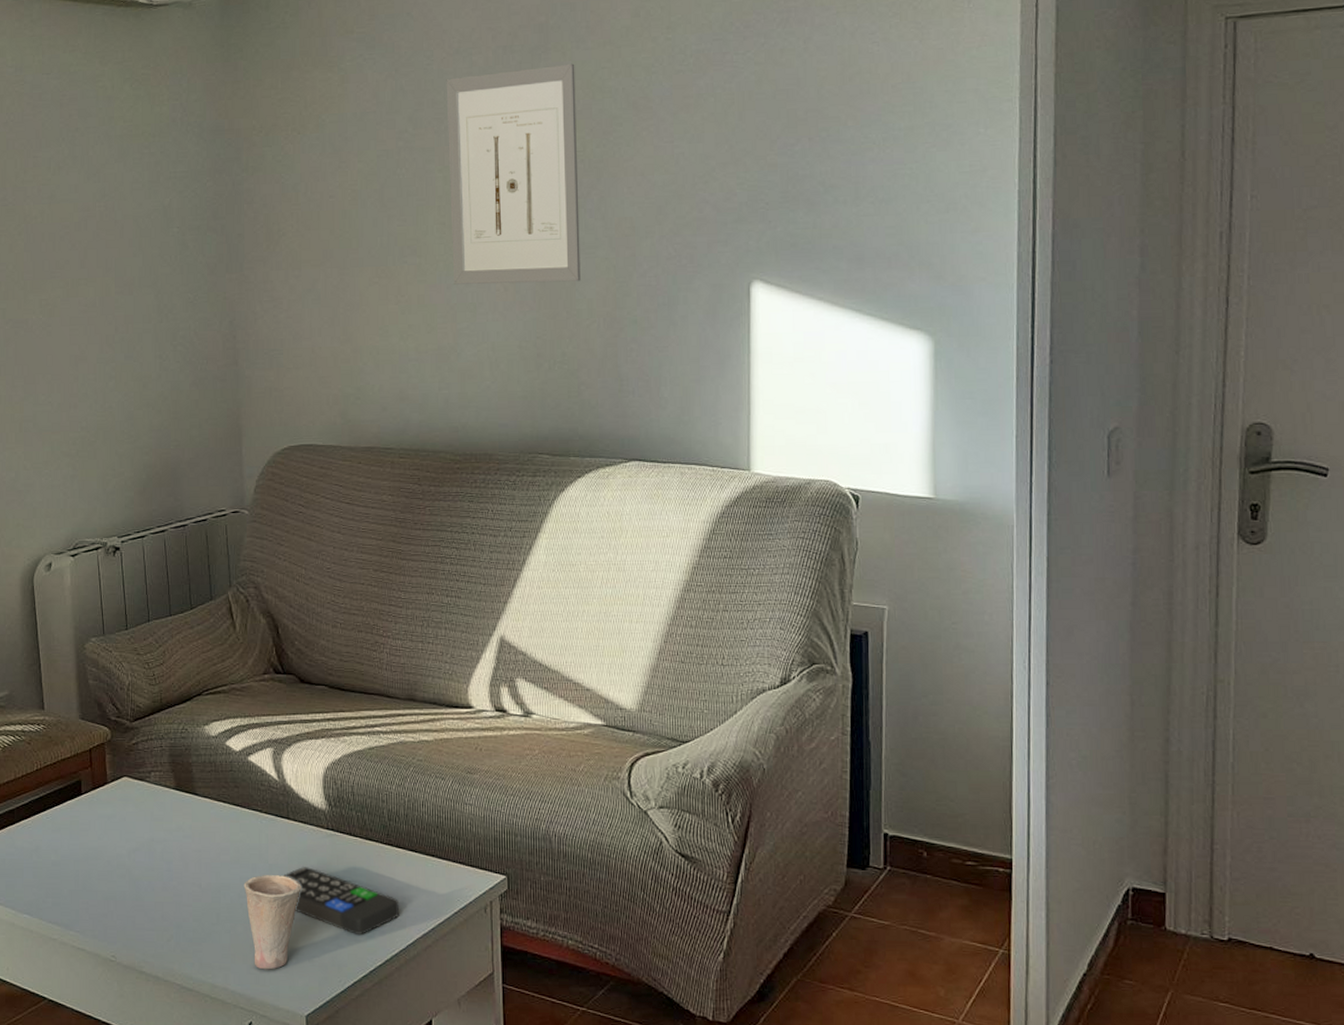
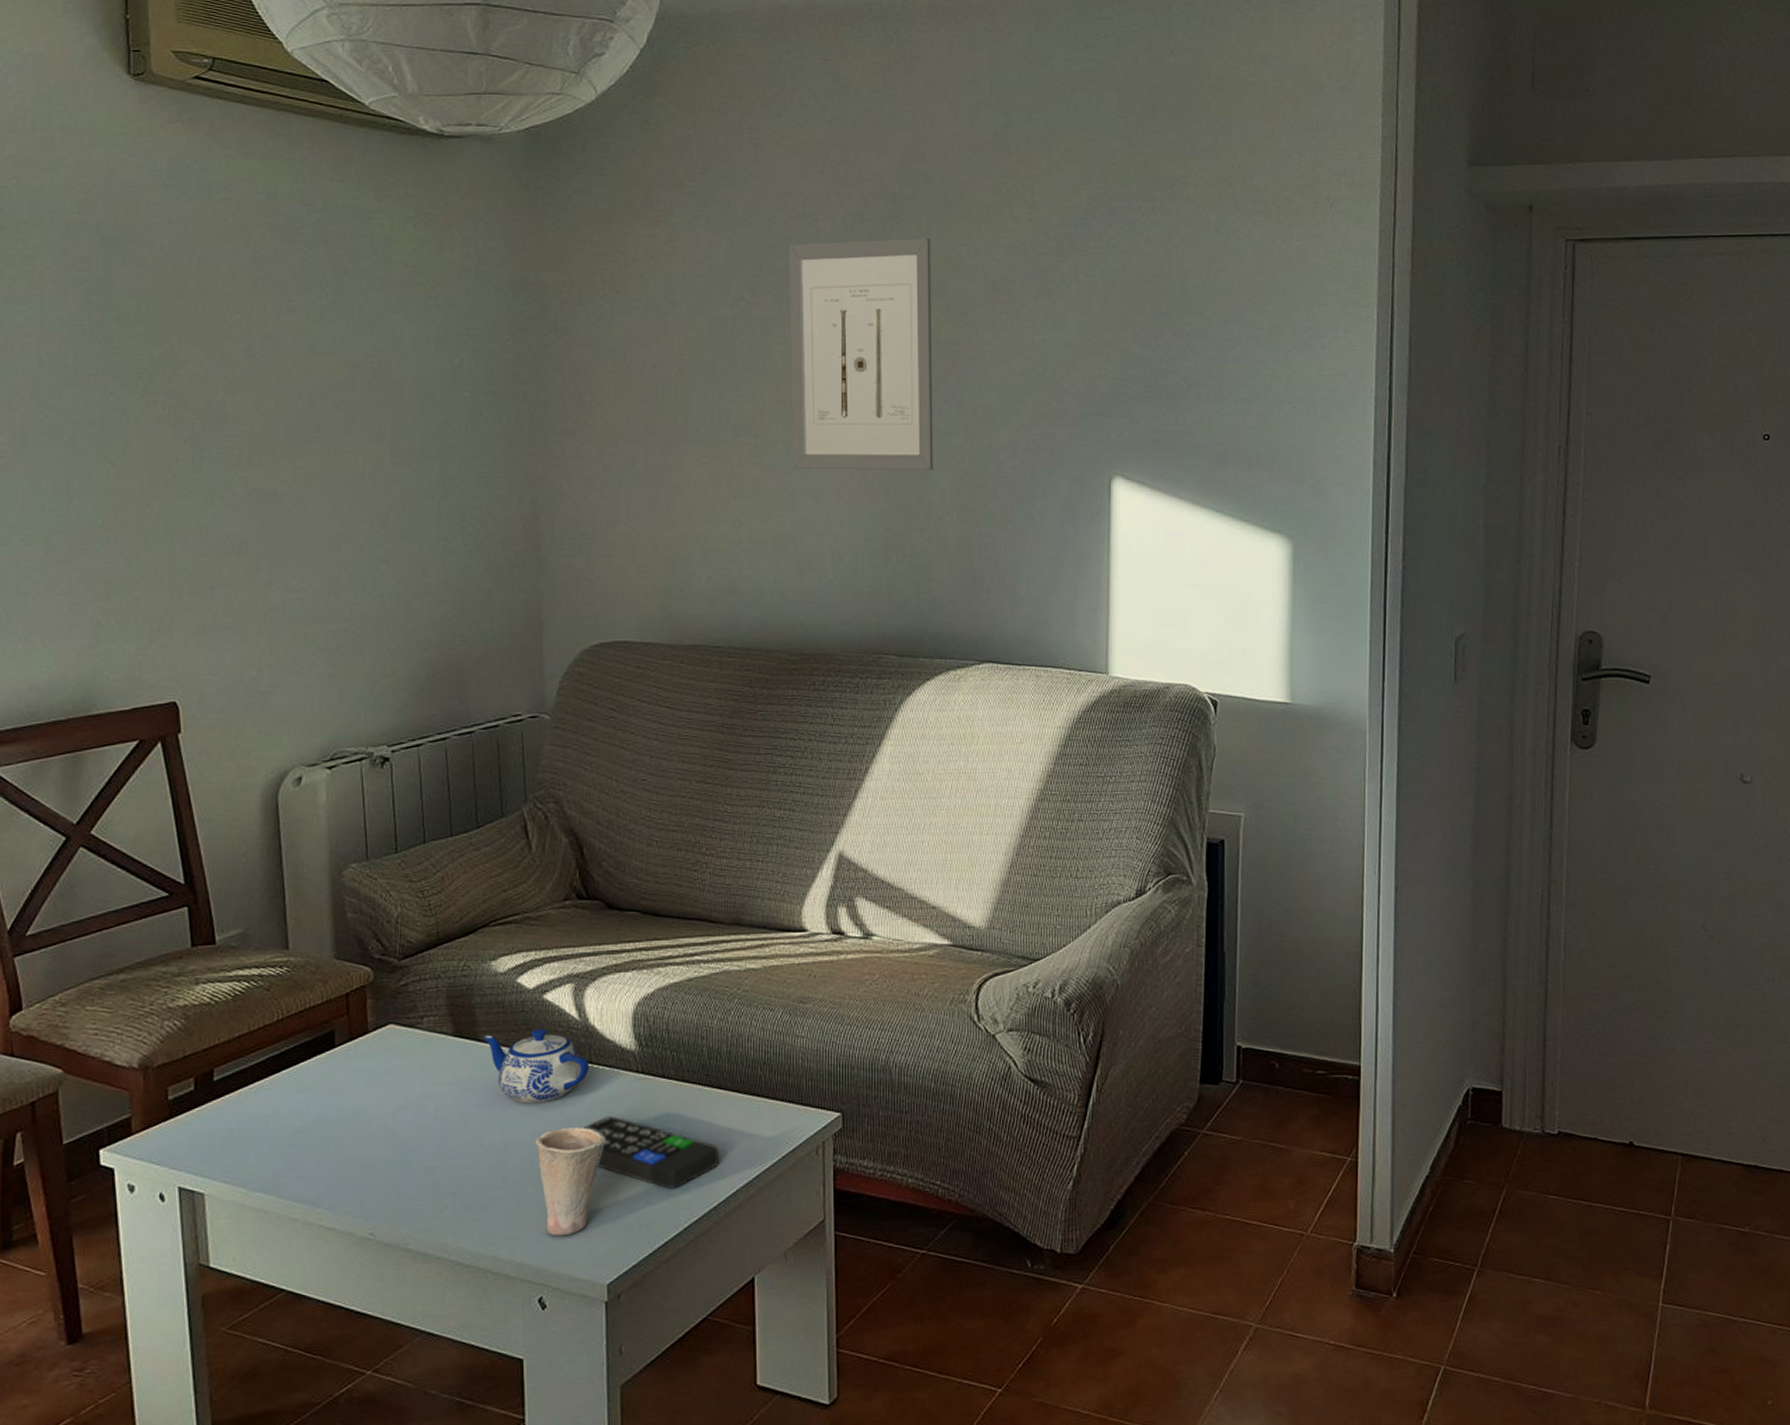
teapot: none [200,785,288,852] -> present [484,1027,590,1104]

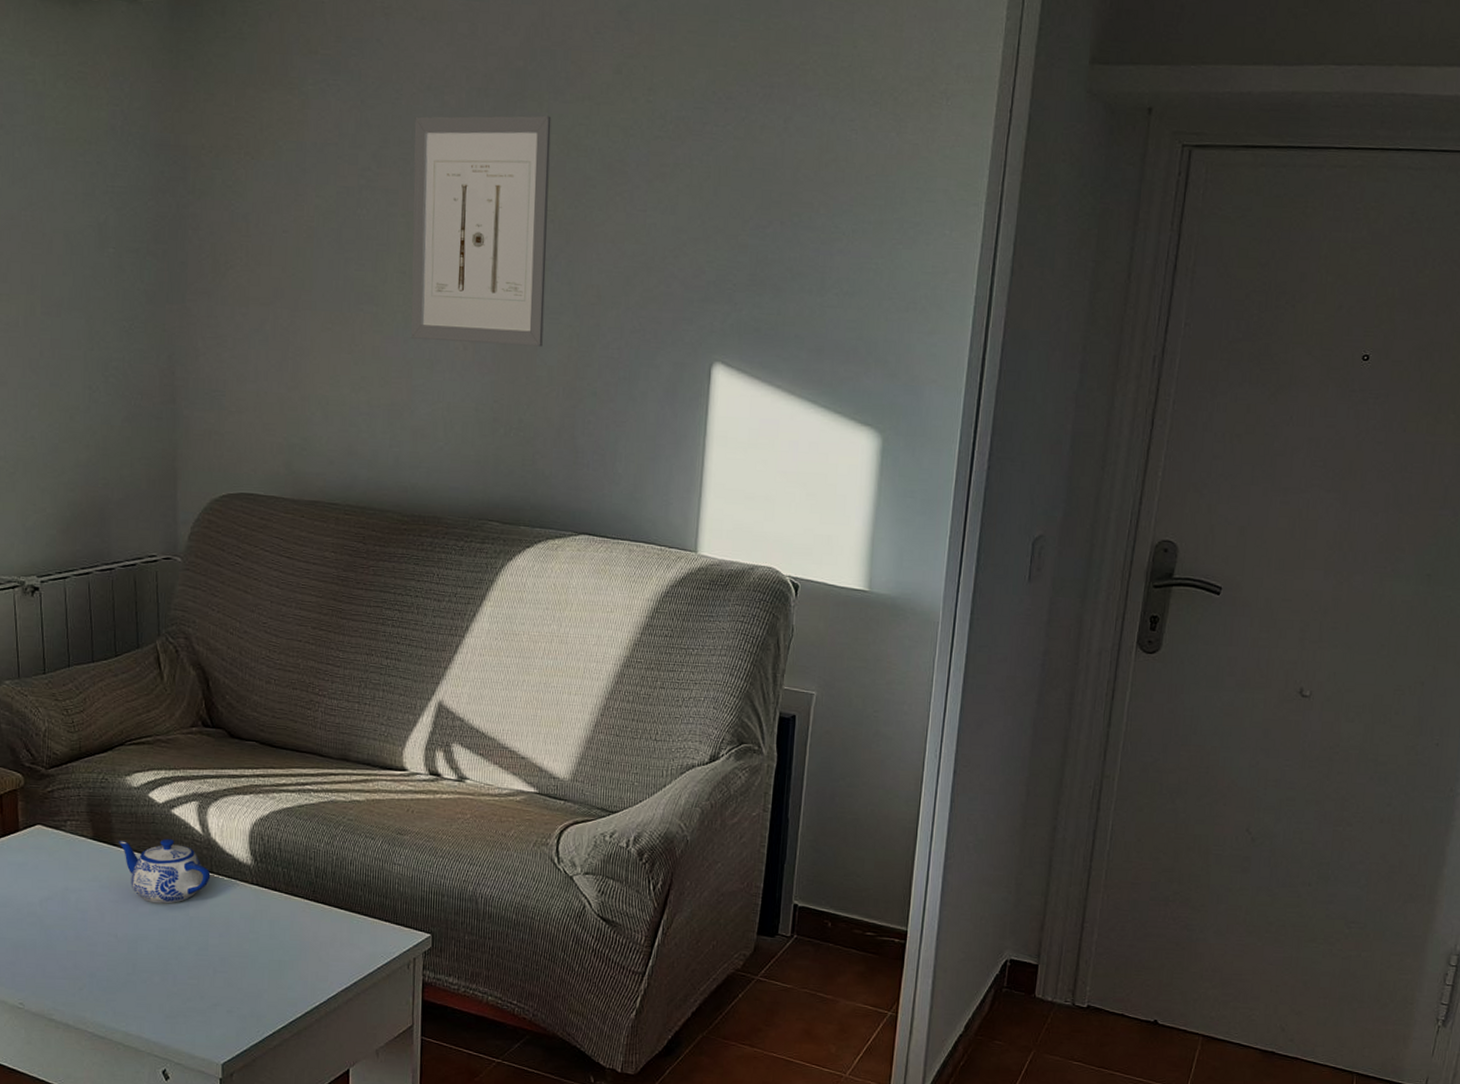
cup: present [535,1126,605,1236] -> none [162,926,223,1020]
remote control: present [583,1116,720,1188] -> none [204,920,323,987]

